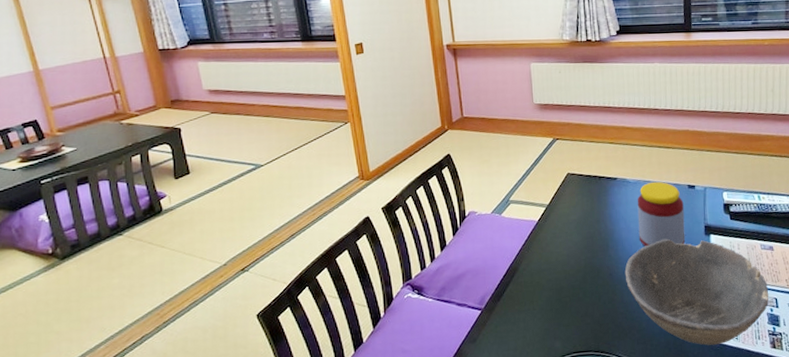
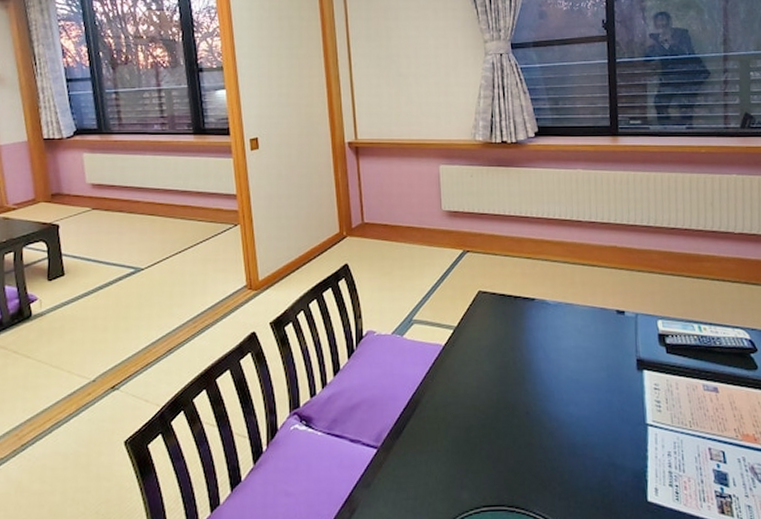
bowl: present [624,238,769,346] -> none [543,372,715,506]
jar: present [637,181,685,247] -> none [558,304,614,382]

